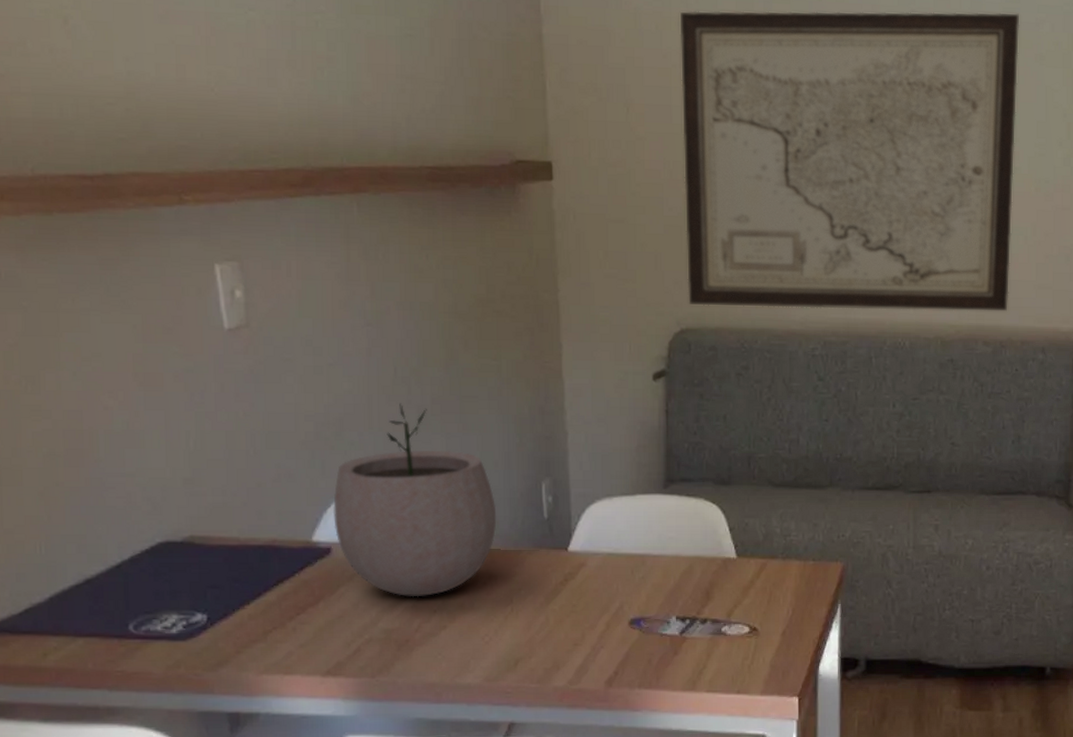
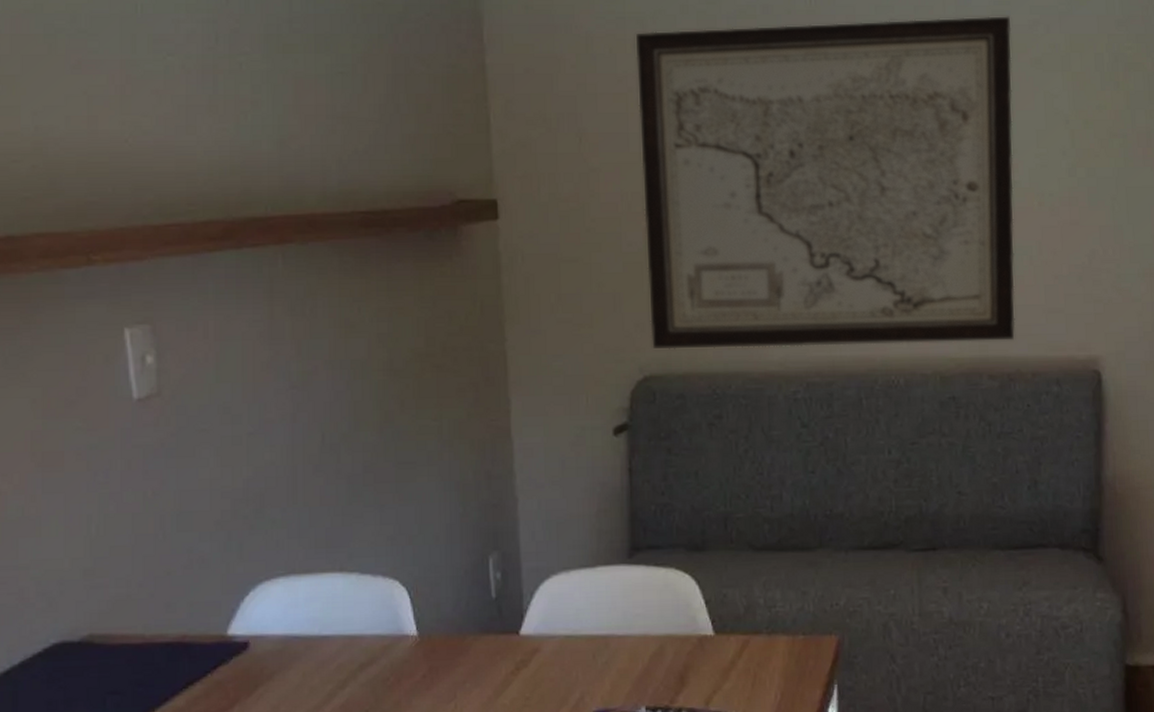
plant pot: present [333,403,497,597] -> none [252,473,438,696]

